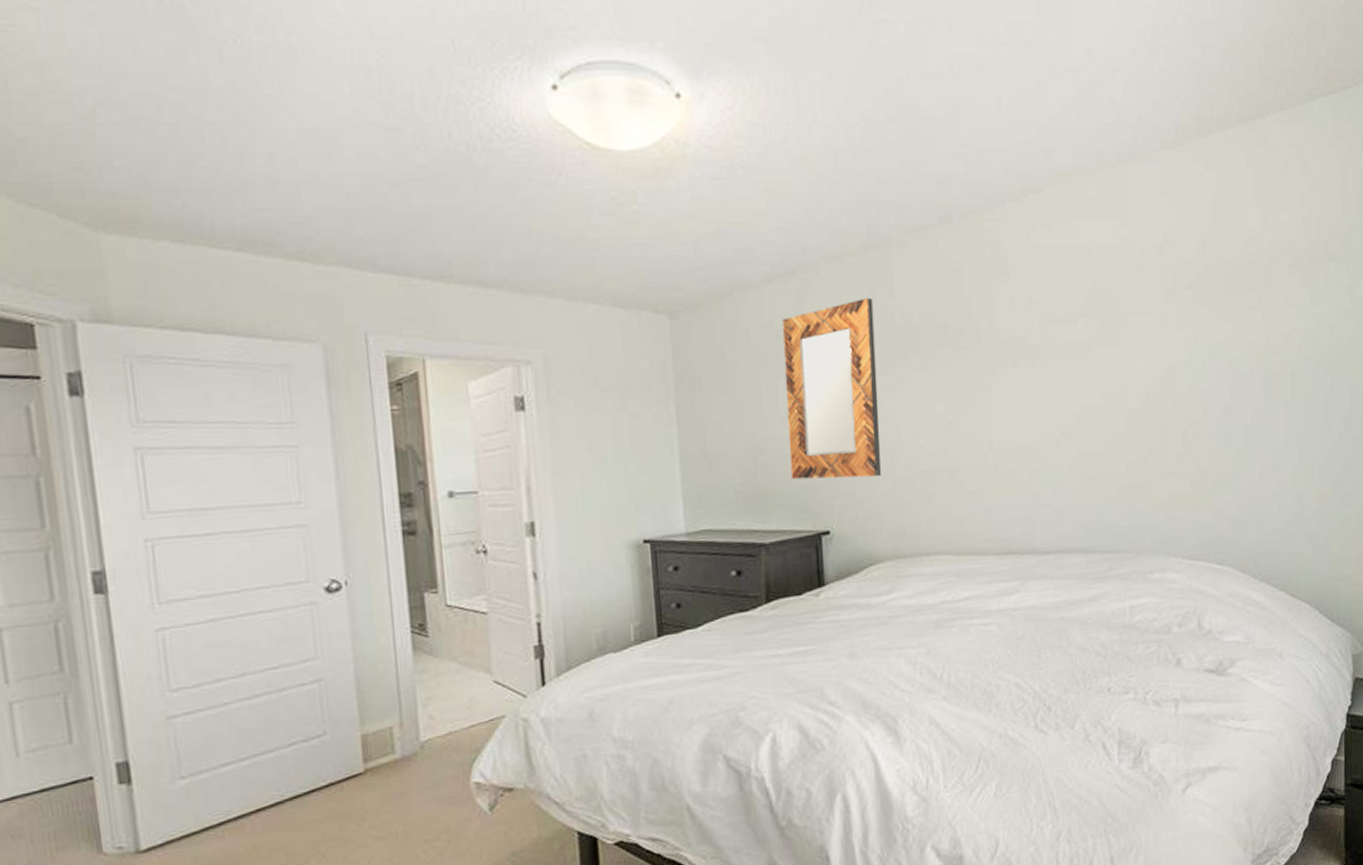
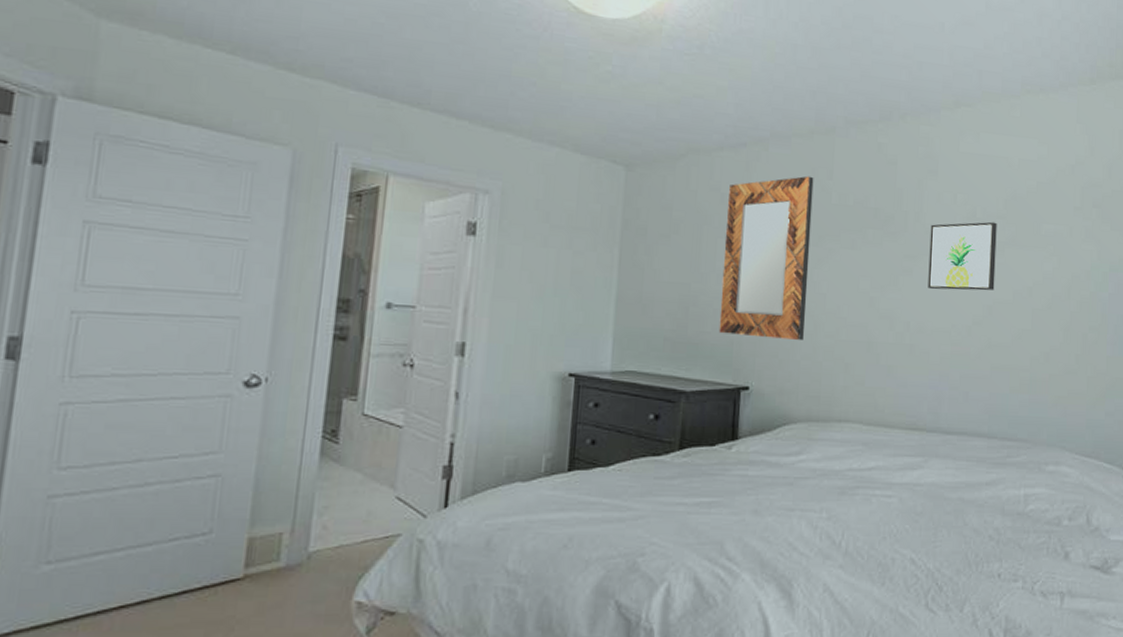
wall art: none [1006,320,1082,404] -> present [928,221,997,291]

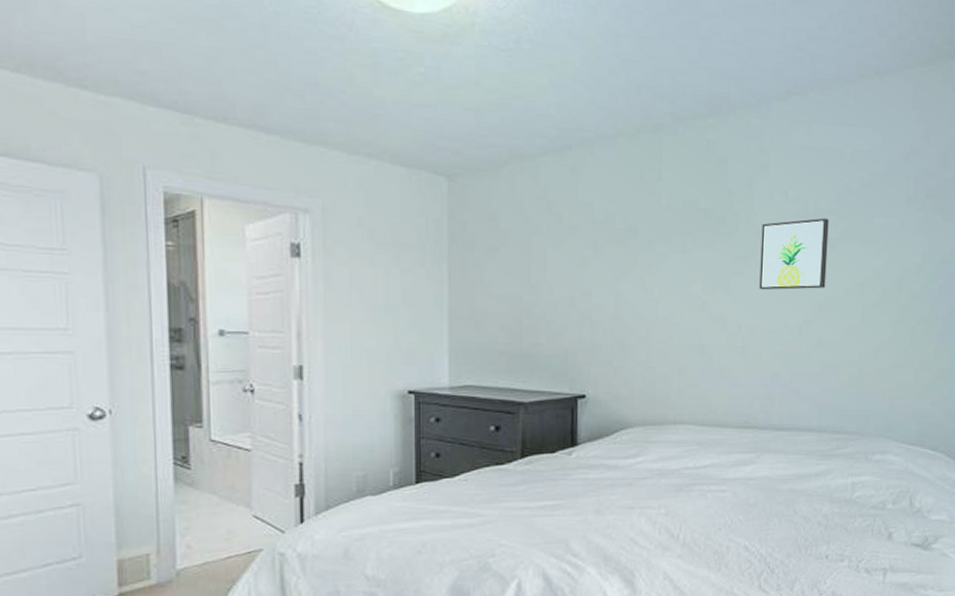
home mirror: present [719,176,814,340] -> none [553,178,642,347]

